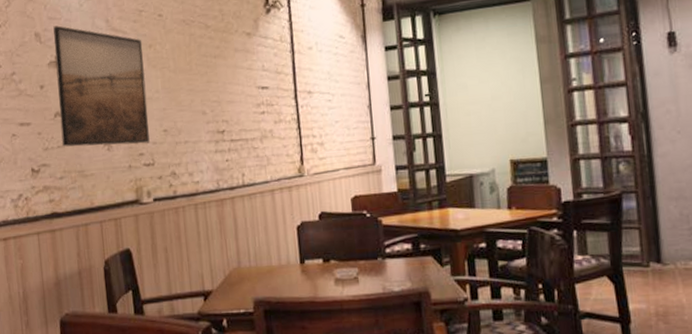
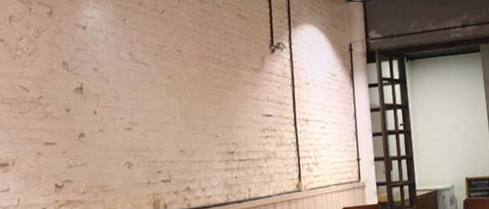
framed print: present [53,25,150,147] -> none [80,56,167,165]

